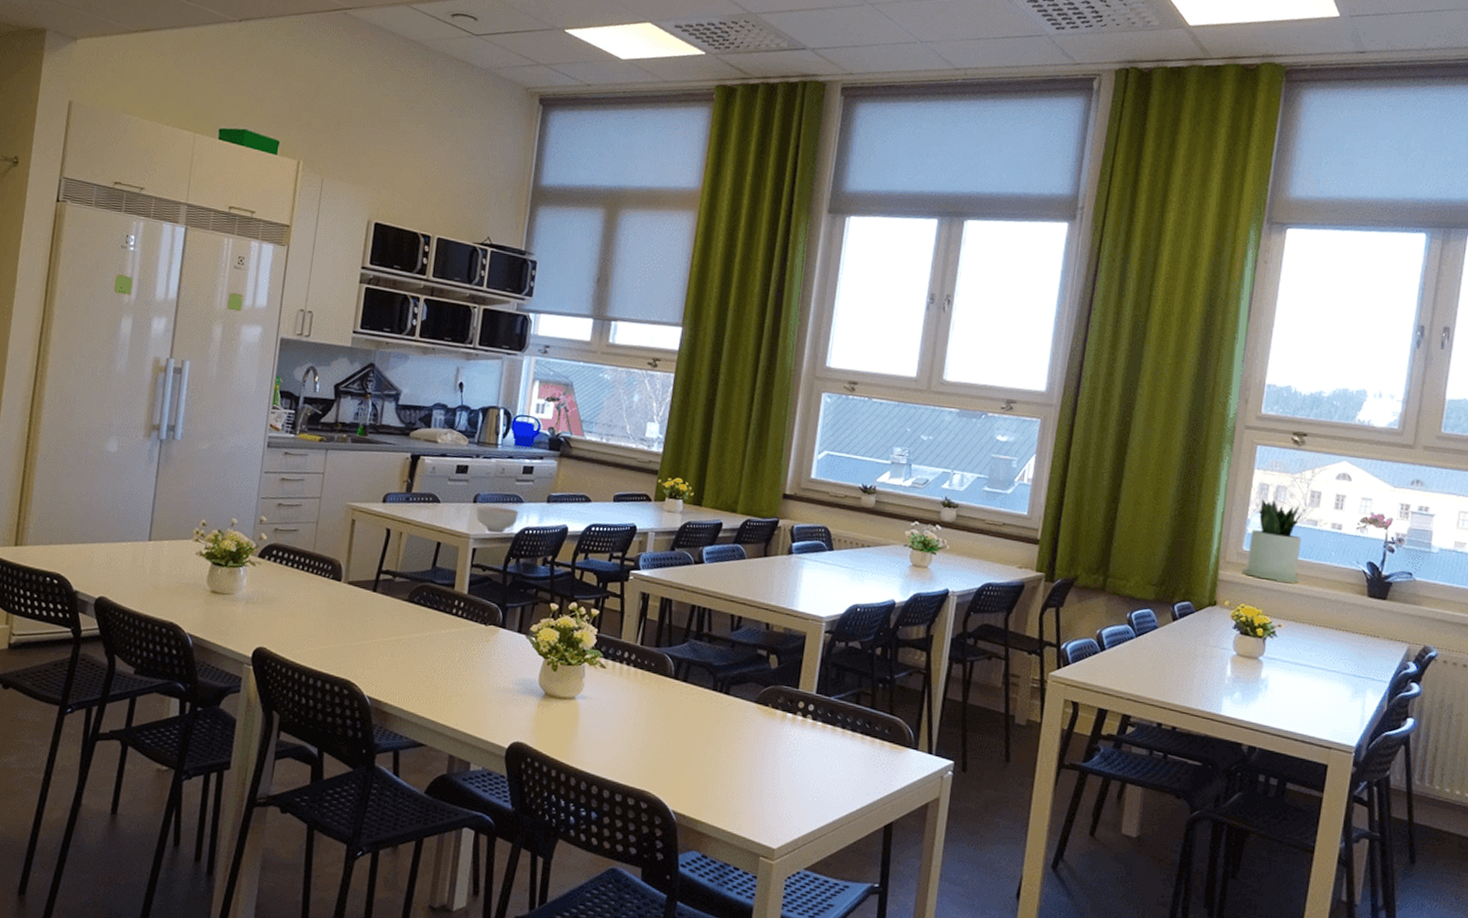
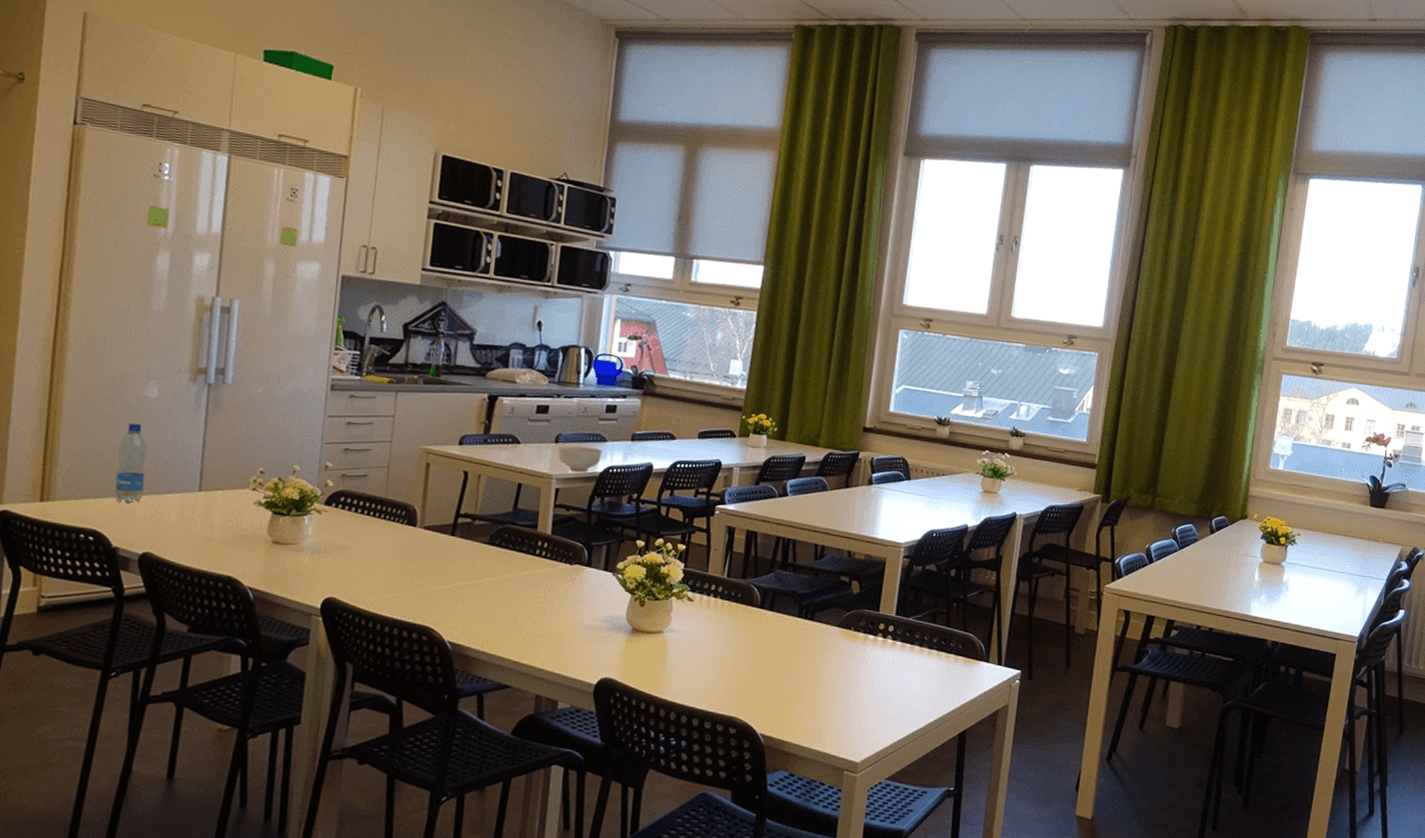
bottle: none [77,475,106,549] -> present [115,423,147,503]
planter: present [1241,499,1305,583] -> none [1268,423,1321,497]

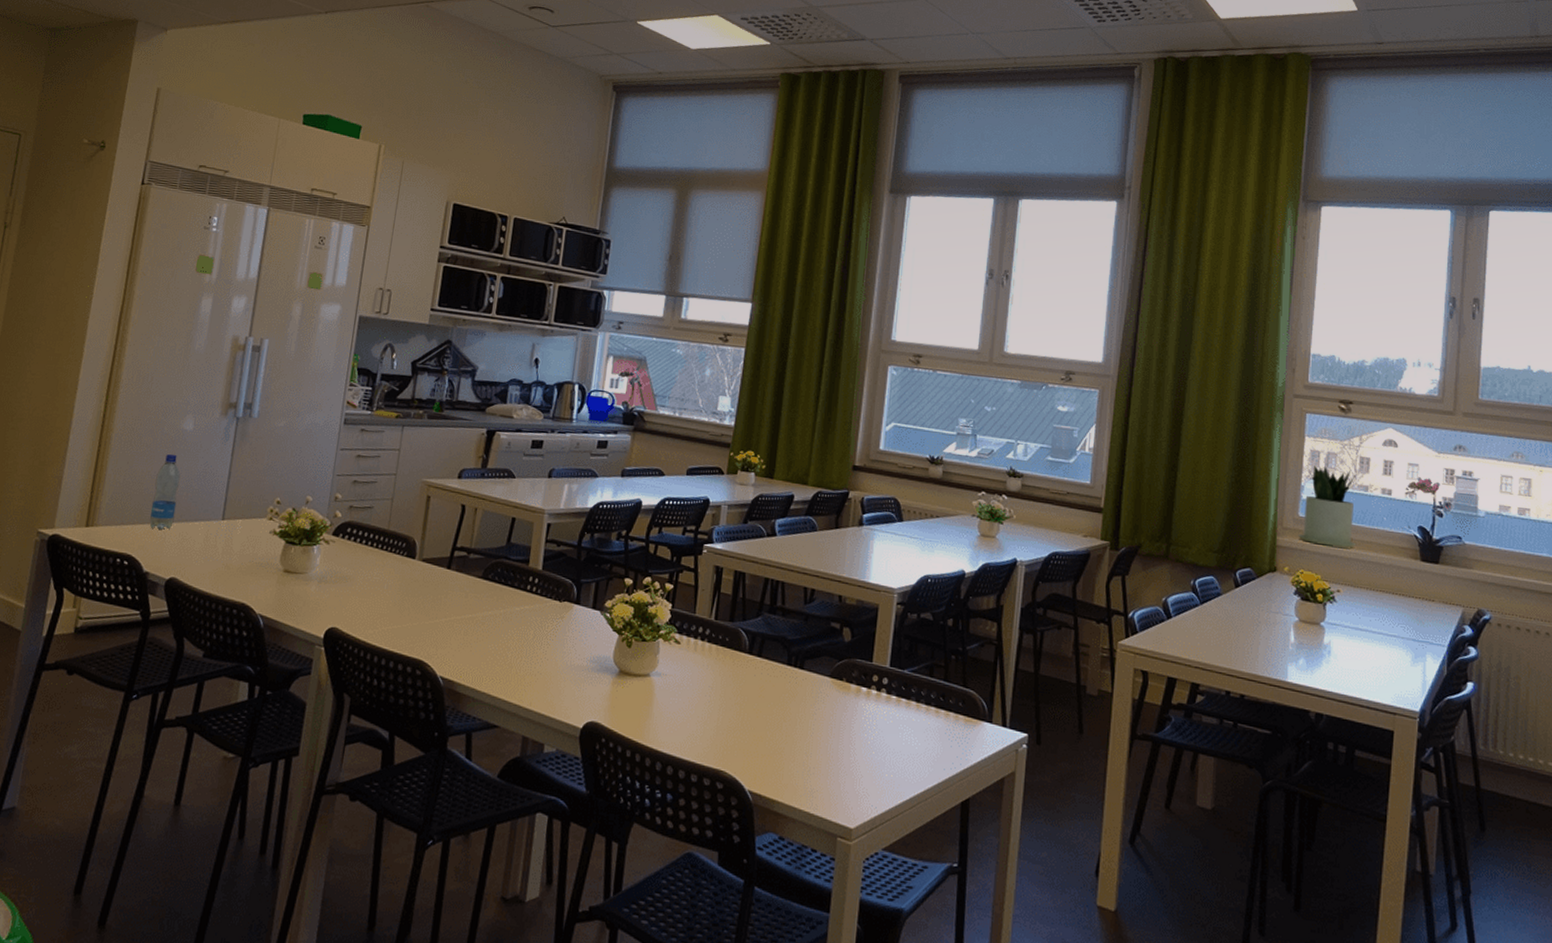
bowl: present [558,446,603,471] -> none [550,481,593,506]
planter: none [1268,423,1321,497] -> present [1298,466,1357,548]

